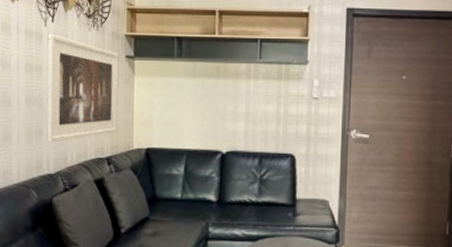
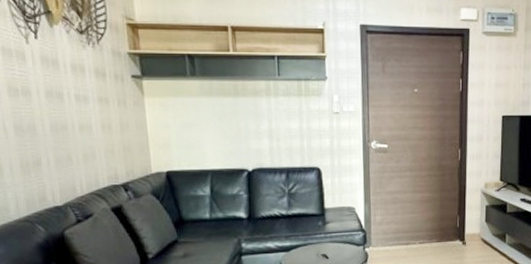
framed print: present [46,33,119,143] -> none [31,52,130,173]

